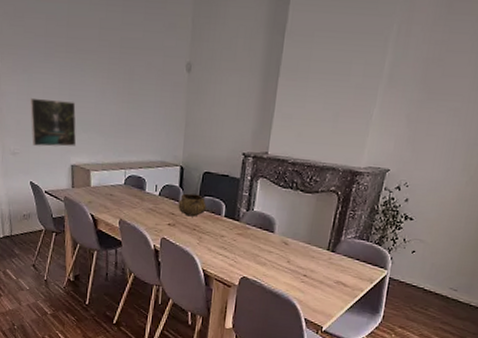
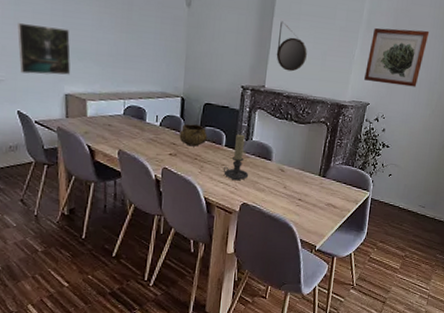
candle holder: none [222,204,250,252] -> present [222,134,249,180]
home mirror: none [281,81,316,136] -> present [276,21,307,72]
wall art: none [384,81,469,150] -> present [364,27,430,87]

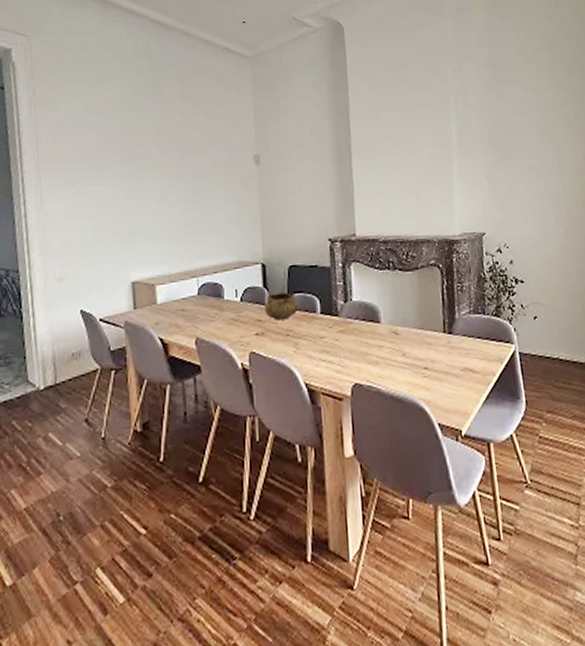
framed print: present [17,22,71,75] -> none [79,211,137,266]
candle holder: present [222,134,249,180] -> none [322,295,356,354]
home mirror: present [276,21,307,72] -> none [360,160,398,213]
wall art: present [364,27,430,87] -> none [468,139,537,208]

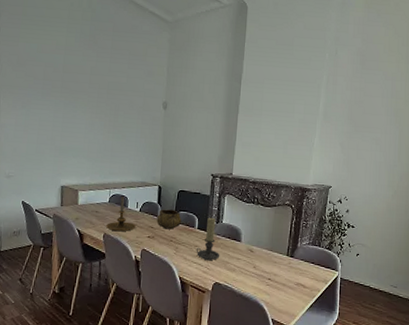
candle holder: none [198,284,238,333] -> present [106,196,136,232]
candle holder: none [322,295,356,354] -> present [196,217,220,260]

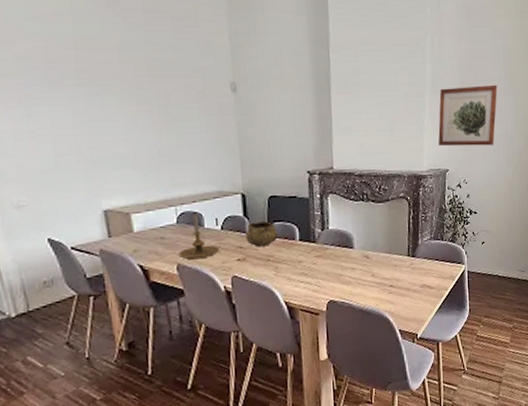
candle holder: present [196,217,220,260] -> none [301,224,331,276]
wall art: none [325,118,384,170] -> present [438,84,498,147]

